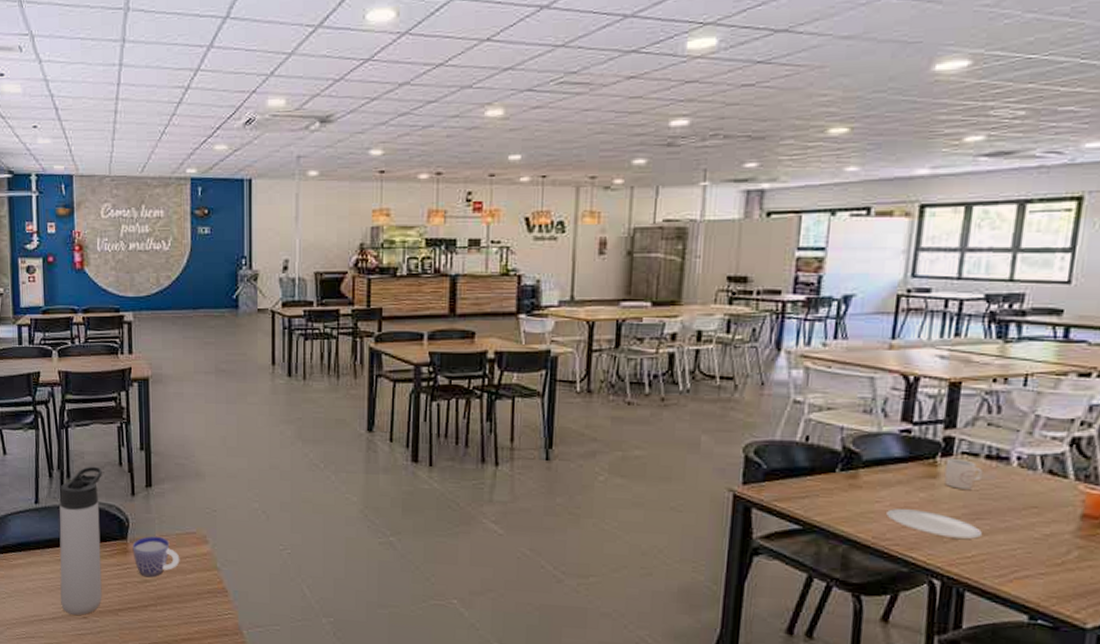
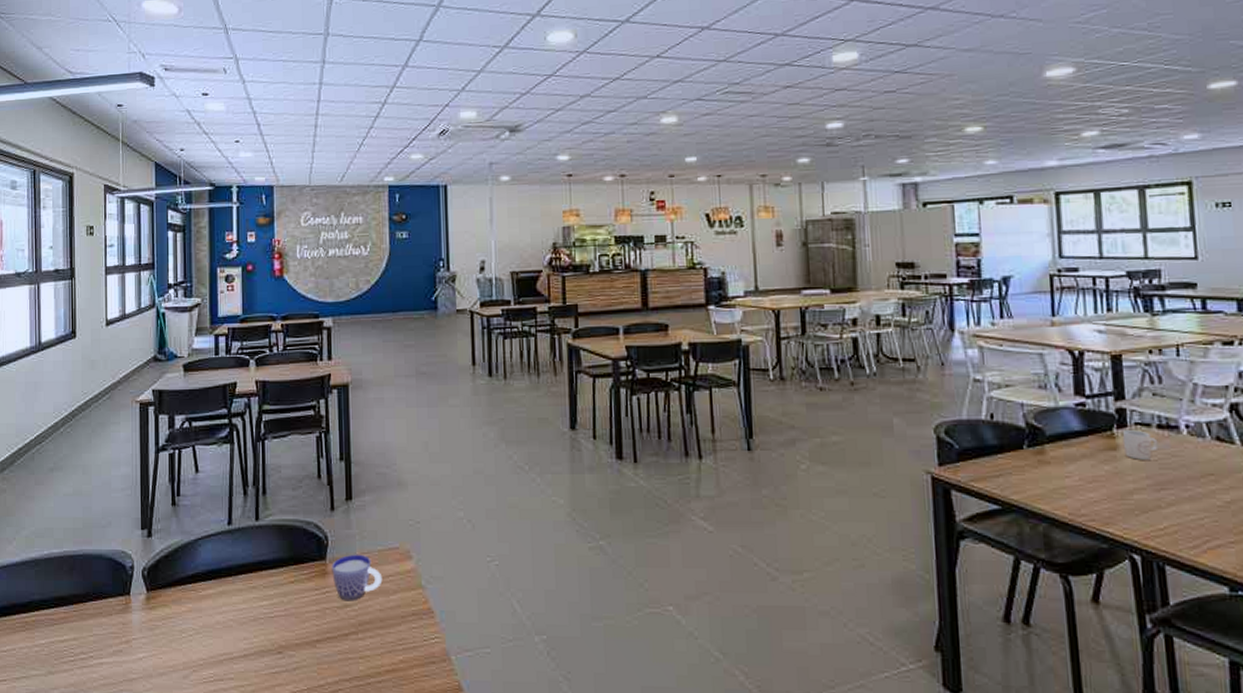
thermos bottle: present [59,466,102,615] -> none [253,480,300,650]
plate: present [886,509,982,539] -> none [1077,483,1169,510]

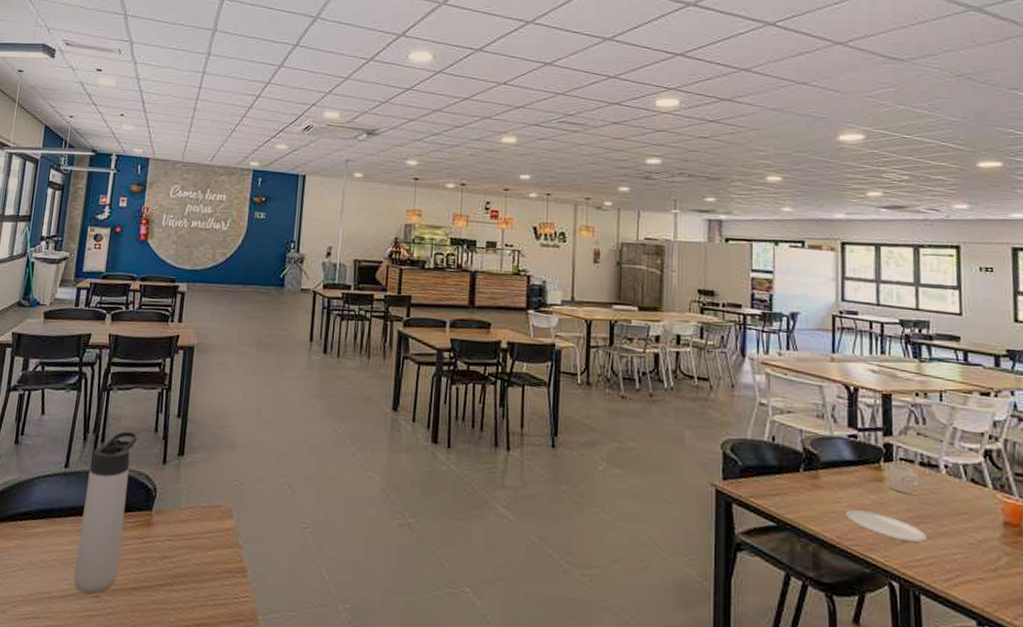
thermos bottle: none [253,480,300,650] -> present [74,431,137,594]
cup: present [332,554,383,601] -> none [156,507,203,553]
plate: none [1077,483,1169,510] -> present [846,509,926,542]

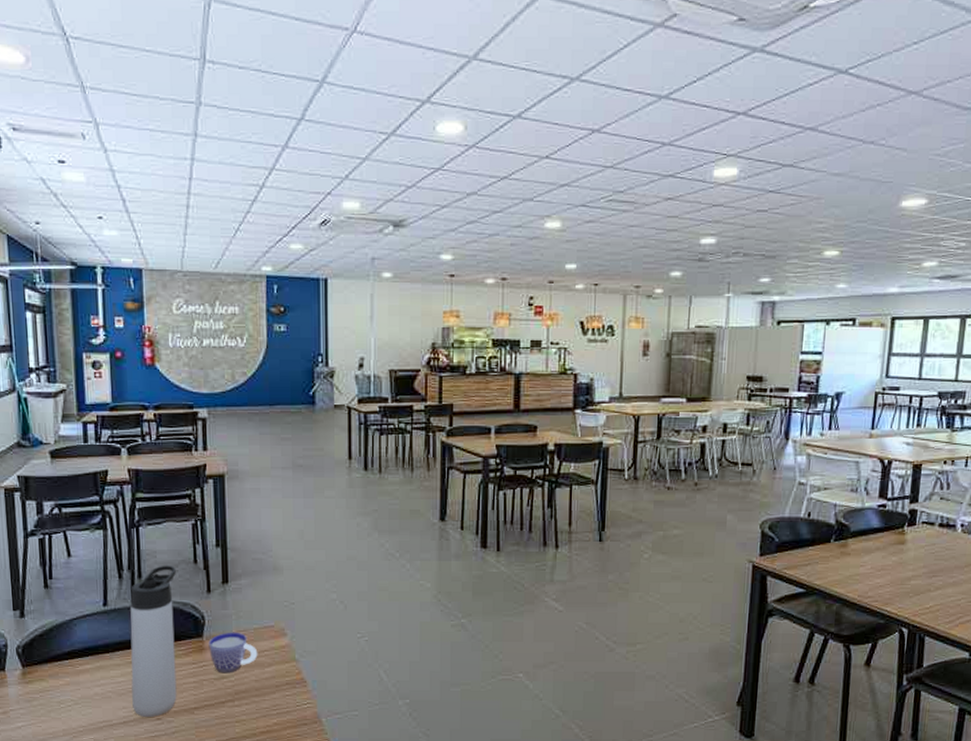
cup: none [156,507,203,553] -> present [208,632,258,674]
plate: present [846,509,926,542] -> none [868,571,937,593]
mug: present [888,464,920,494] -> none [909,528,938,552]

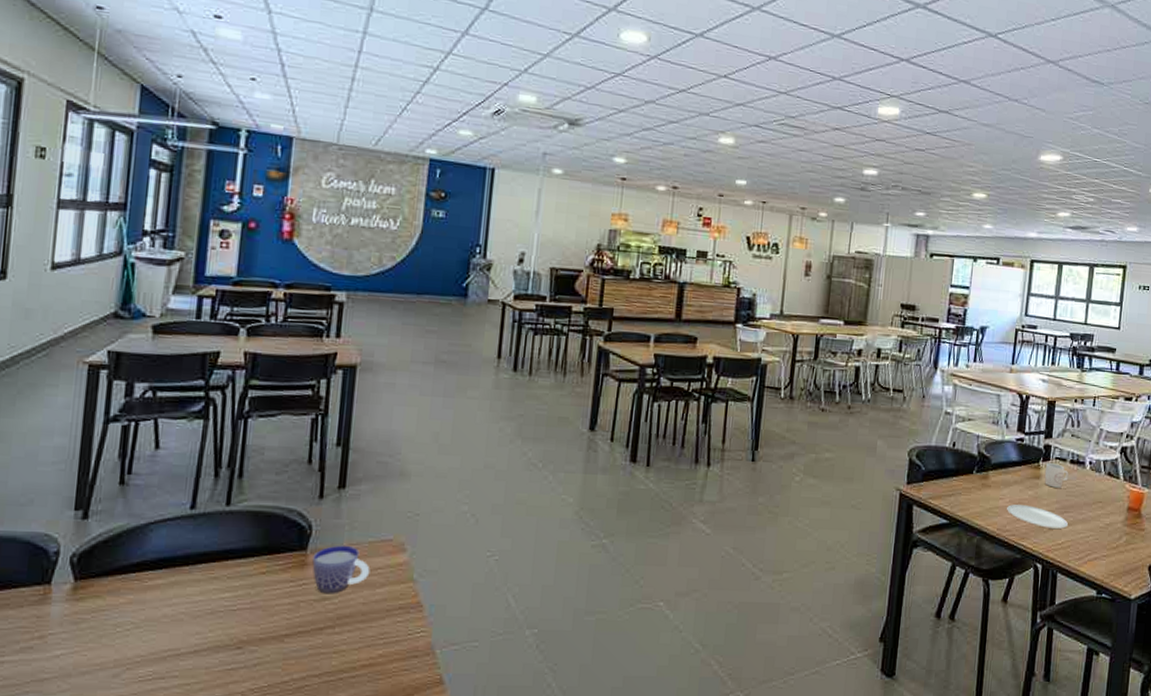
thermos bottle: present [130,565,177,717] -> none [208,463,285,645]
plate: none [868,571,937,593] -> present [1007,504,1068,529]
mug: none [909,528,938,552] -> present [1044,463,1069,488]

